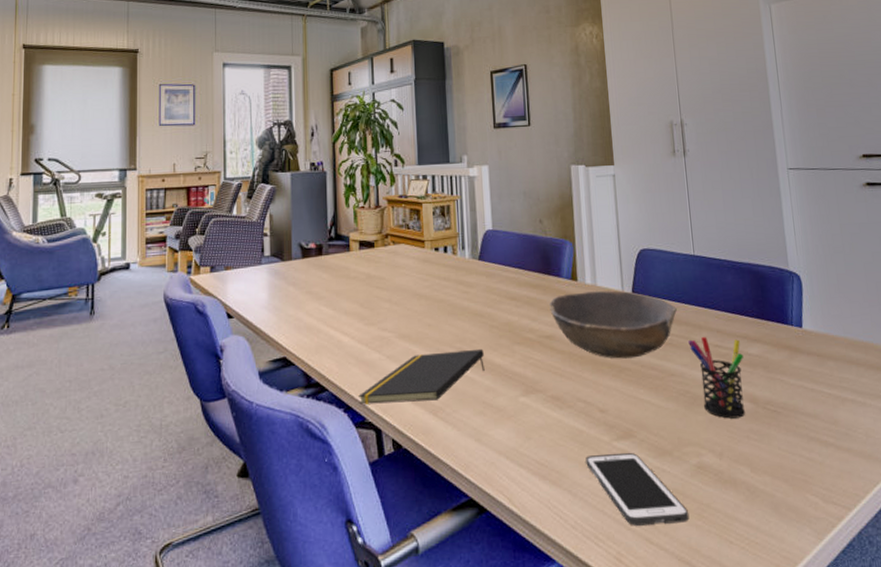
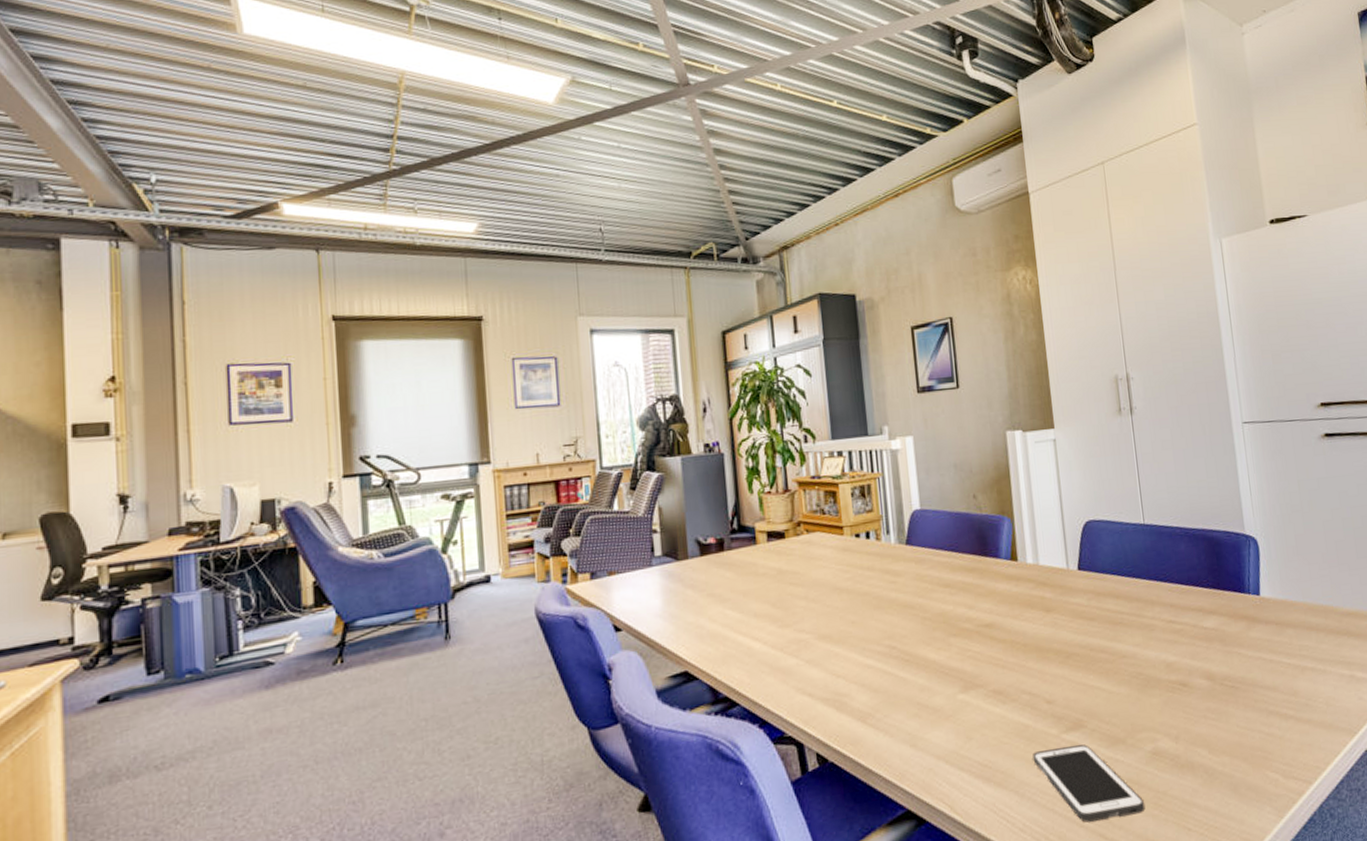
notepad: present [358,348,485,405] -> none [775,644,918,718]
bowl: present [549,290,677,359] -> none [987,569,1127,644]
pen holder: present [688,336,746,419] -> none [1140,612,1202,699]

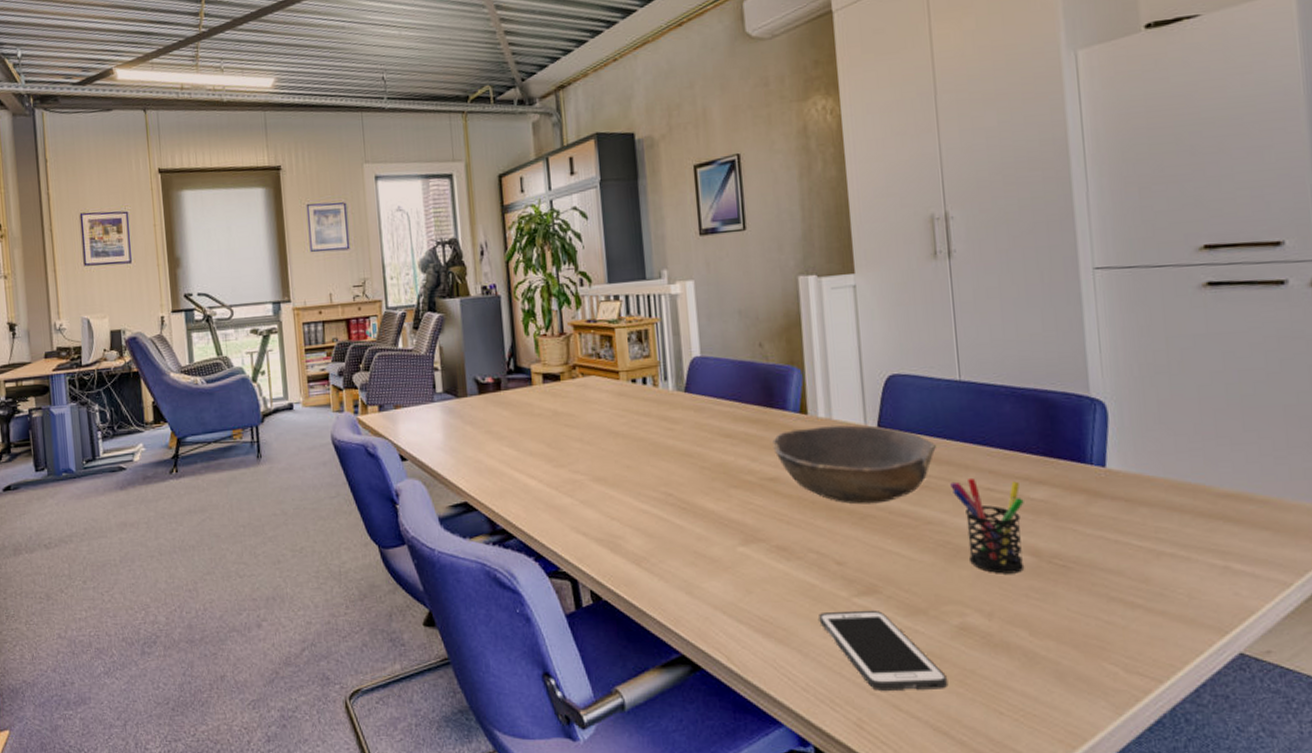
bowl: none [987,569,1127,644] -> present [772,425,936,505]
pen holder: none [1140,612,1202,699] -> present [950,477,1025,574]

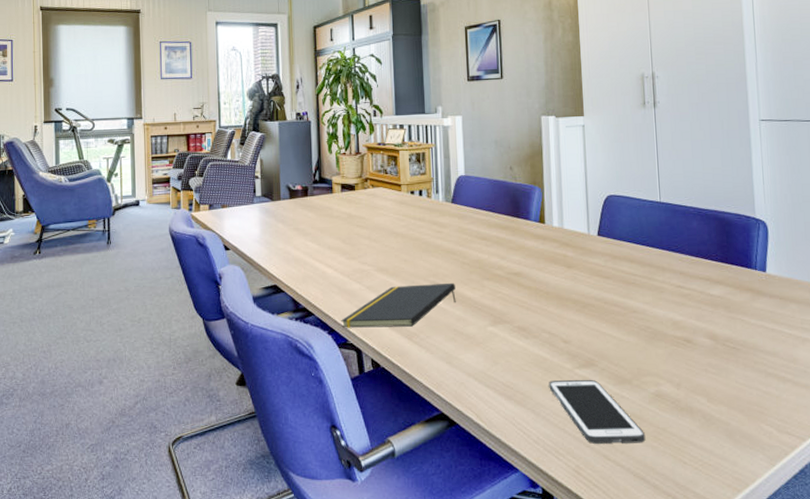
notepad: none [550,492,695,553] -> present [341,282,456,328]
bowl: present [772,425,936,505] -> none [518,233,641,296]
pen holder: present [950,477,1025,574] -> none [651,277,706,353]

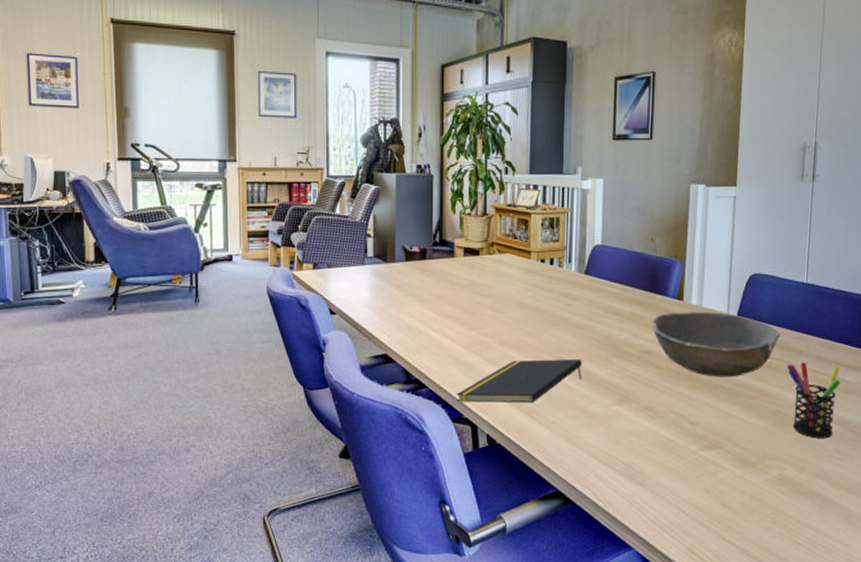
bowl: none [518,233,641,296] -> present [652,312,780,377]
cell phone: present [549,379,646,444] -> none [671,461,764,525]
pen holder: none [651,277,706,353] -> present [787,361,841,439]

